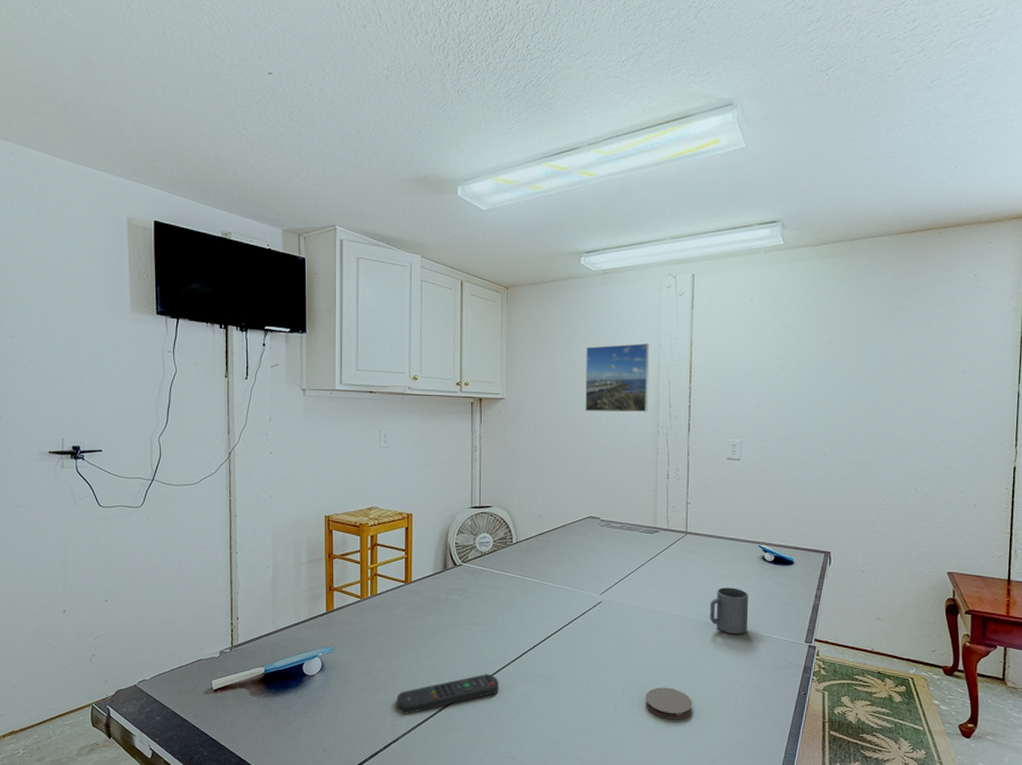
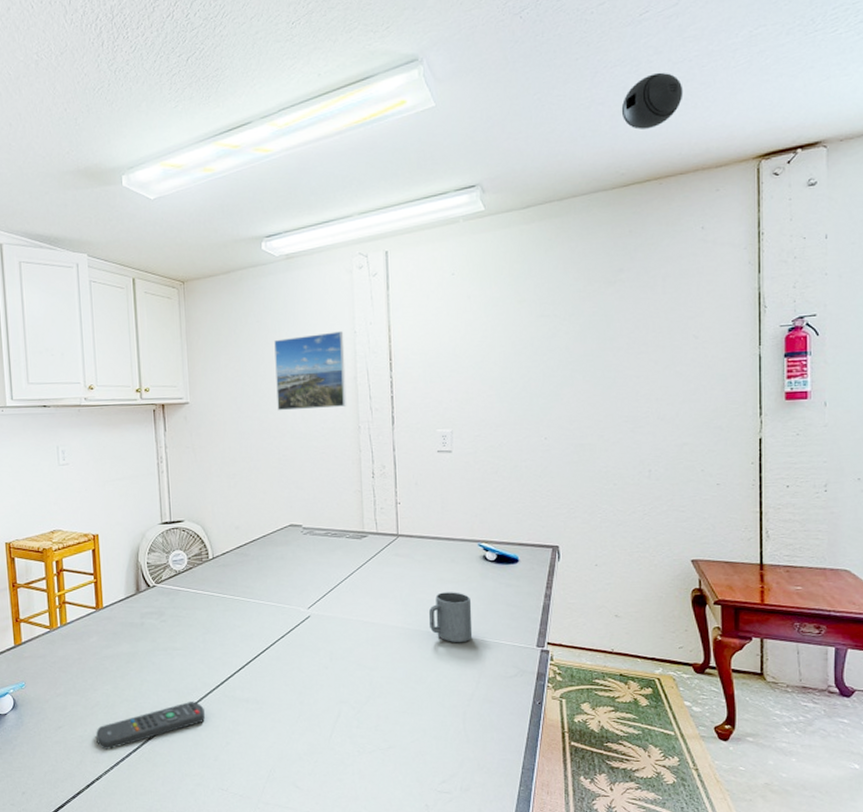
coaster: present [645,687,693,720] -> none [365,704,418,740]
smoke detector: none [910,134,966,183] -> present [621,72,683,130]

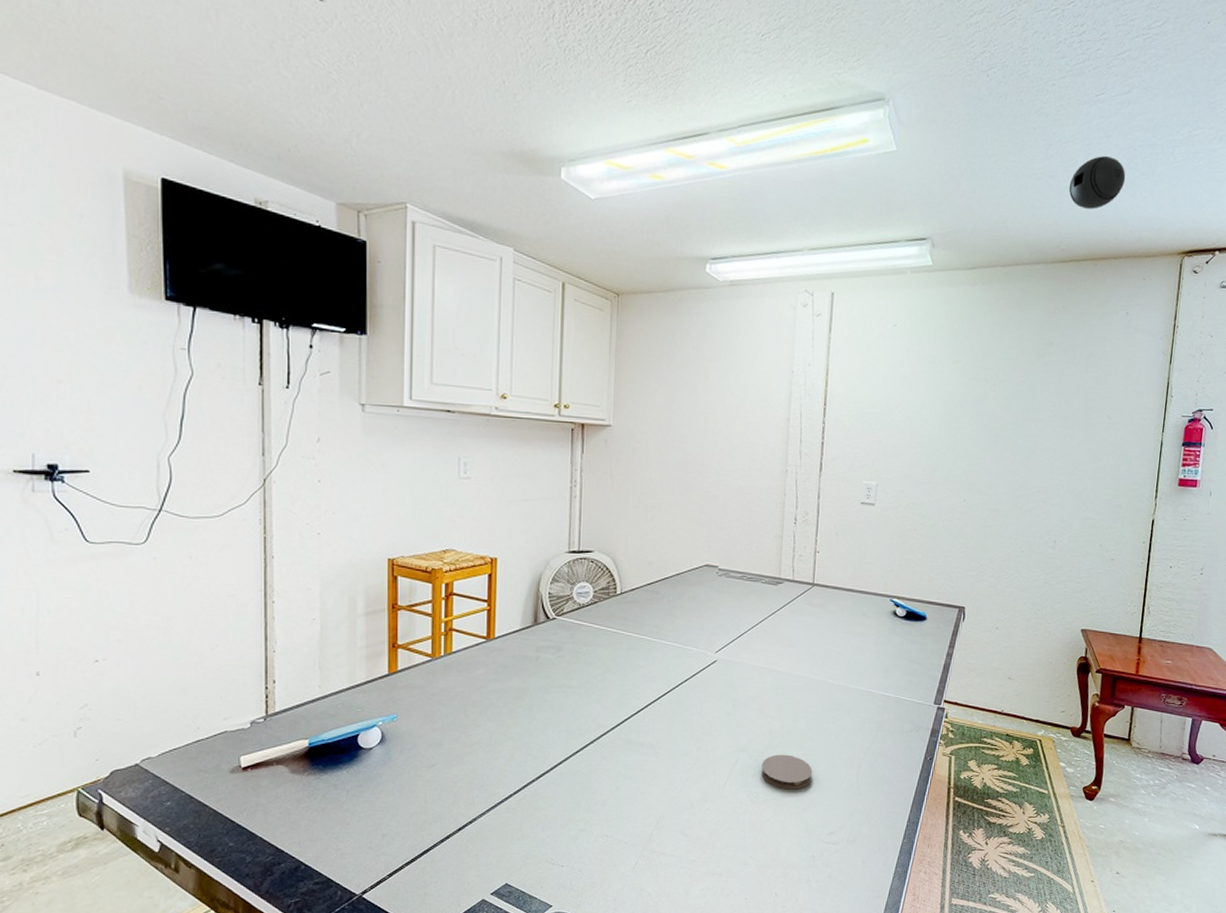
remote control: present [96,702,205,750] -> none [474,743,596,791]
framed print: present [274,331,347,411] -> none [705,368,781,448]
coaster: none [365,704,418,740] -> present [761,754,813,790]
mug: present [429,592,473,642] -> none [835,645,878,695]

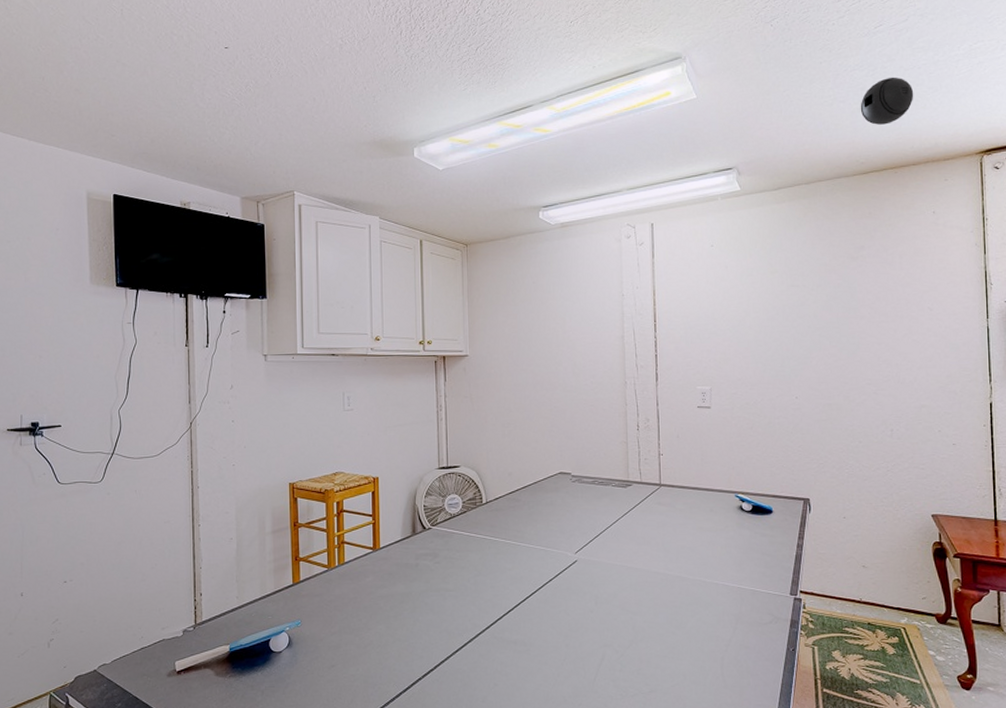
coaster: present [761,754,813,790] -> none [628,649,678,684]

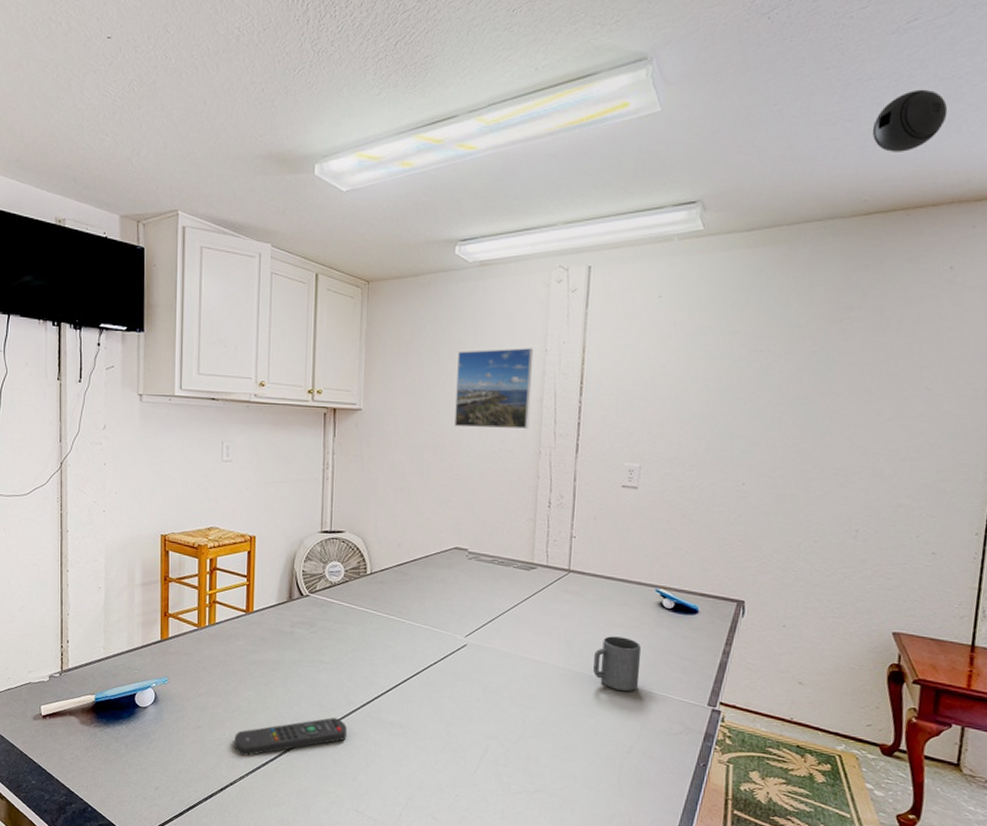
remote control: none [368,643,474,689] -> present [234,718,347,756]
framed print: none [549,294,614,366] -> present [454,348,534,429]
mug: none [689,540,730,589] -> present [593,636,642,691]

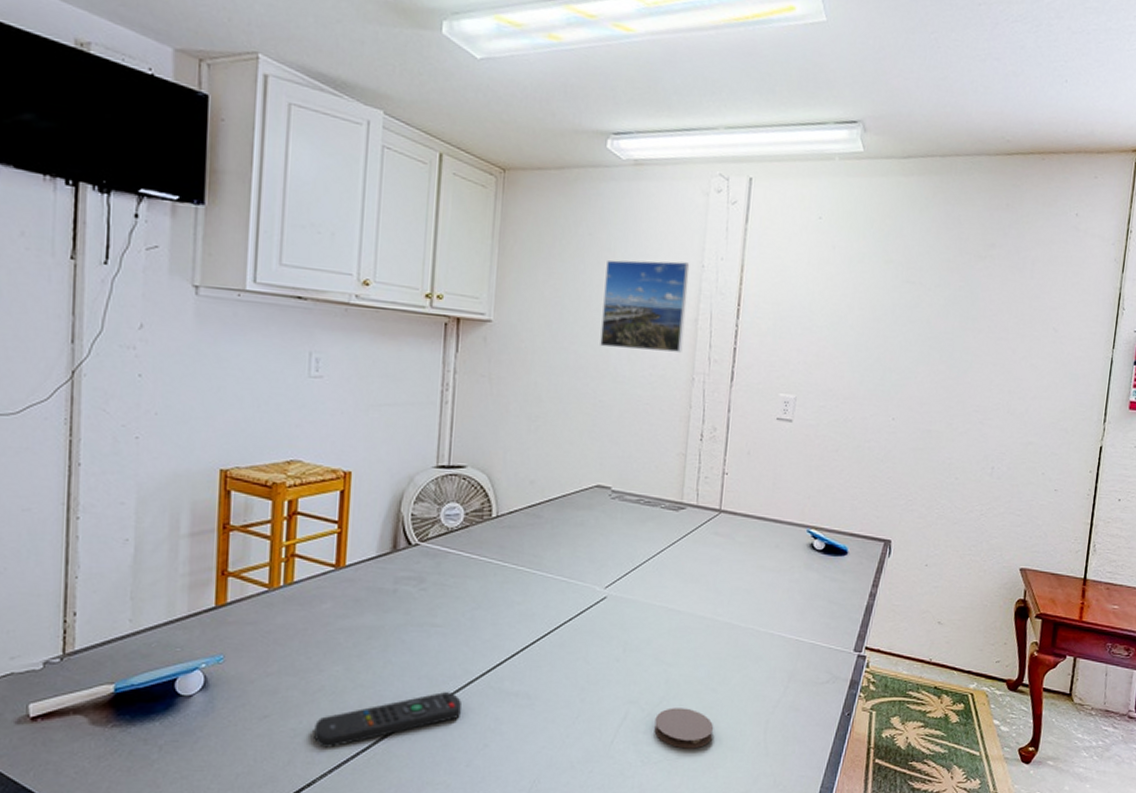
coaster: none [513,745,569,784] -> present [654,708,714,749]
mug: present [593,636,642,691] -> none [742,581,791,640]
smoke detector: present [872,89,948,152] -> none [1015,38,1078,98]

